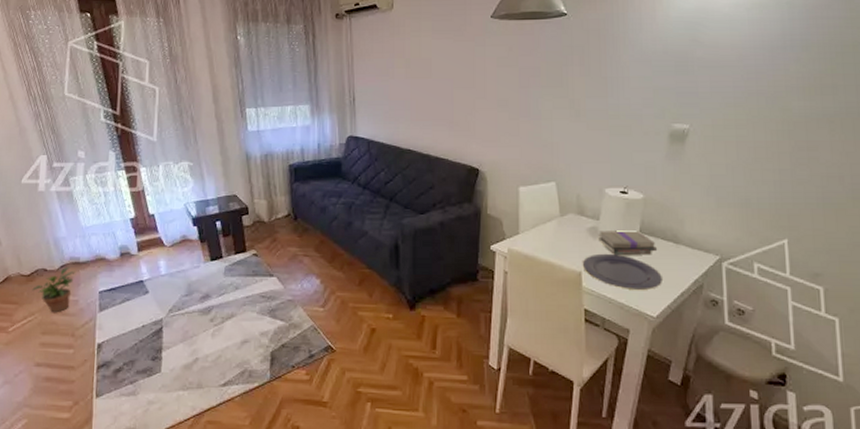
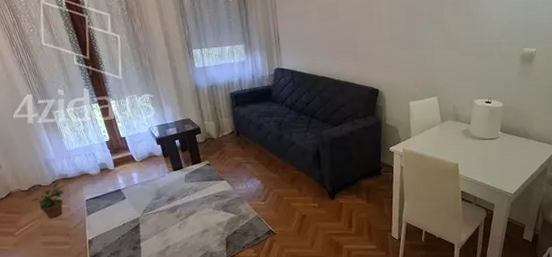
plate: present [582,253,662,290] -> none [458,148,518,175]
books: present [598,231,658,255] -> none [470,131,514,150]

